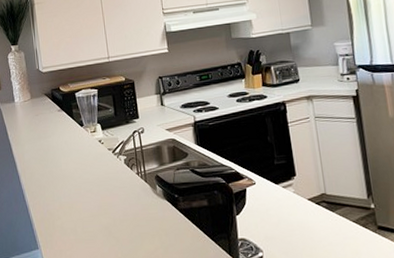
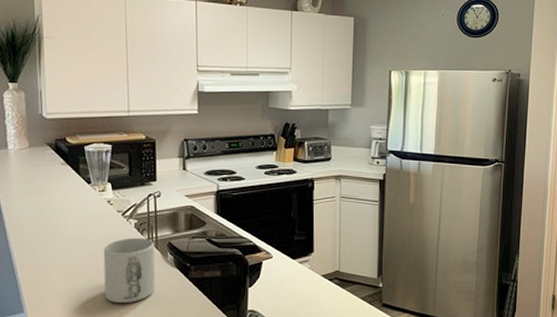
mug: none [99,172,149,237] -> present [103,237,156,303]

